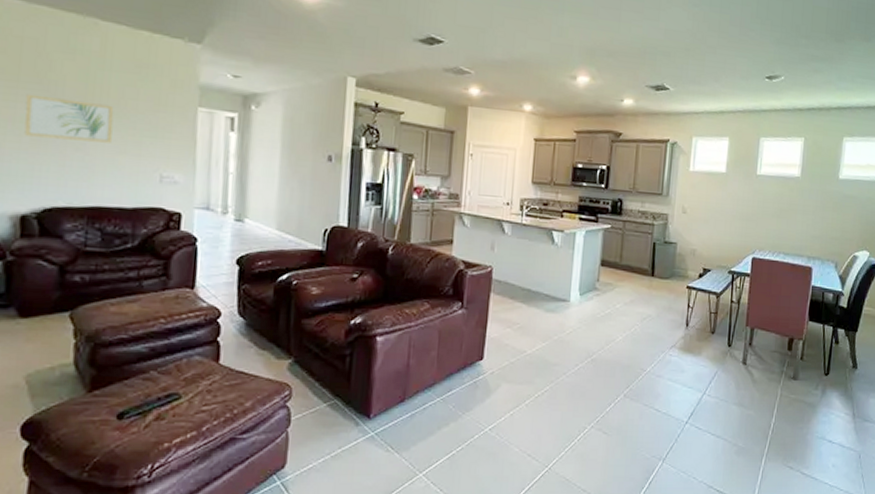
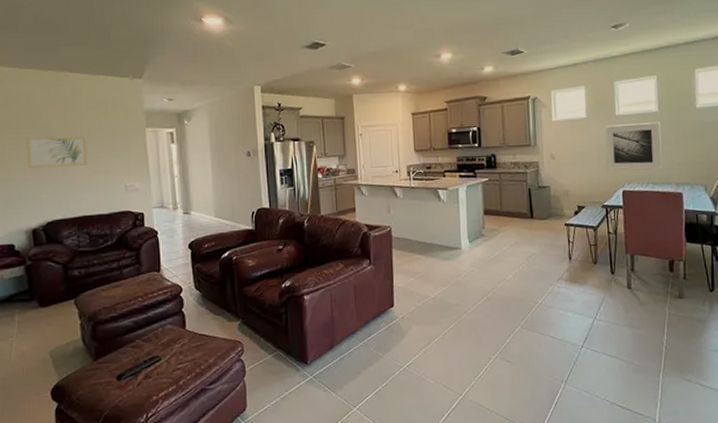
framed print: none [740,184,801,240] -> present [604,121,663,171]

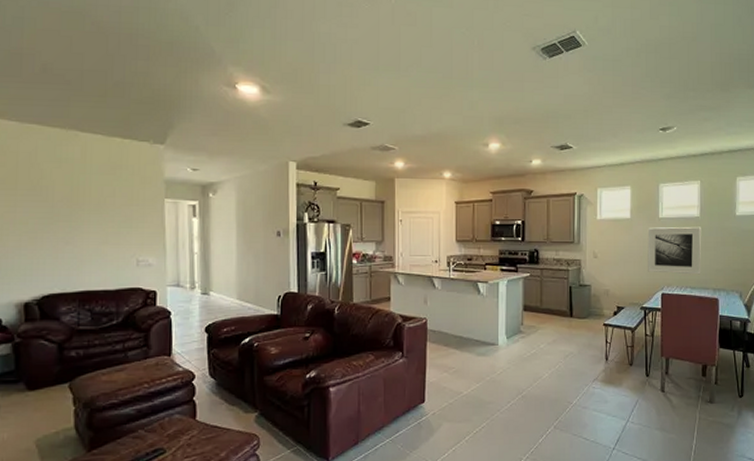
wall art: present [26,136,87,169] -> none [23,199,96,235]

